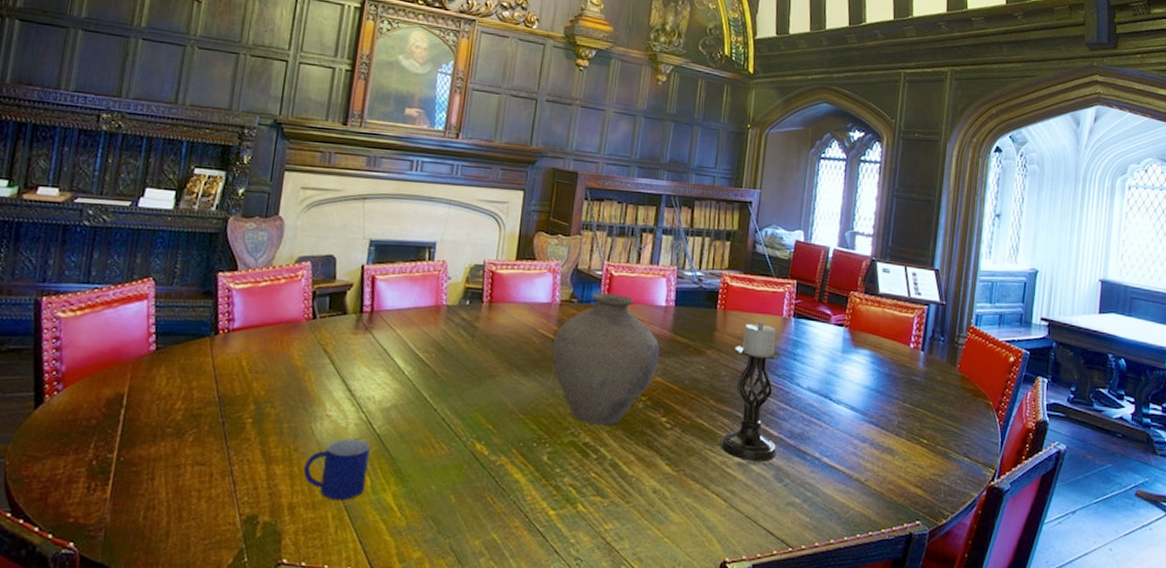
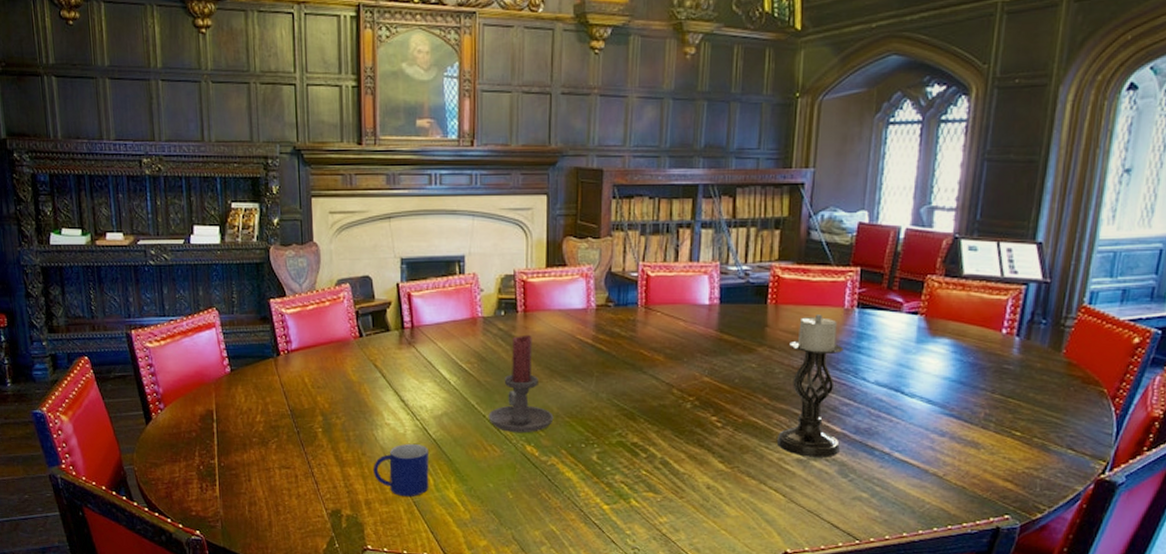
candle holder: none [439,326,508,430] -> present [488,334,554,433]
vase: present [551,292,659,426] -> none [591,294,705,427]

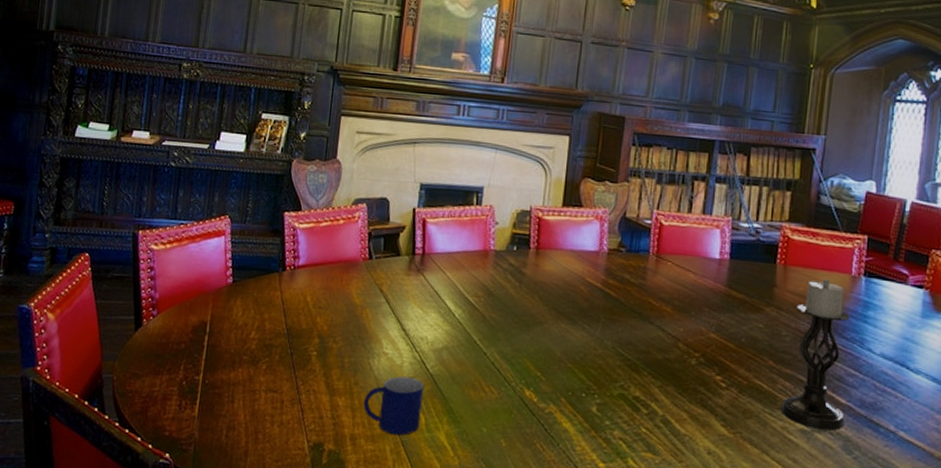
candle holder: present [488,334,554,433] -> none [489,272,556,376]

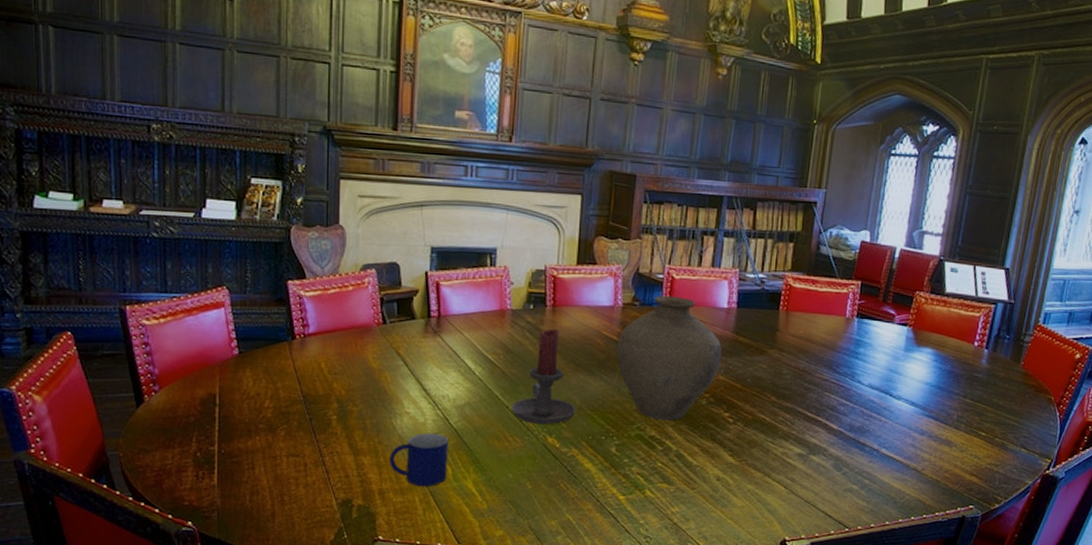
candle holder: none [489,272,556,376] -> present [511,329,576,425]
vase: none [599,242,713,381] -> present [616,295,722,421]
candle holder: present [782,279,850,431] -> none [782,322,843,453]

